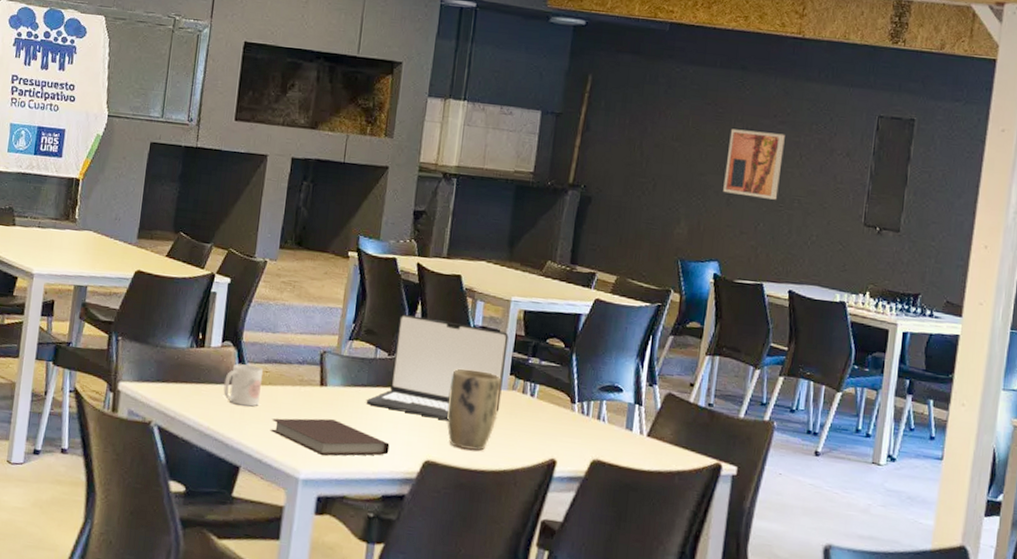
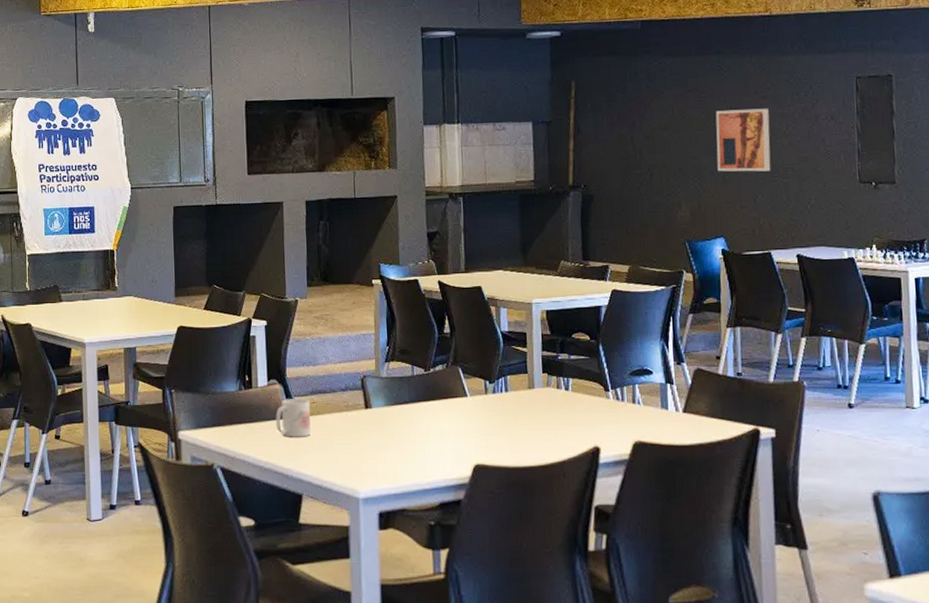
notebook: present [270,418,390,456] -> none [324,439,440,474]
laptop: present [366,314,509,420] -> none [410,330,538,424]
plant pot: present [447,369,501,451] -> none [487,373,537,450]

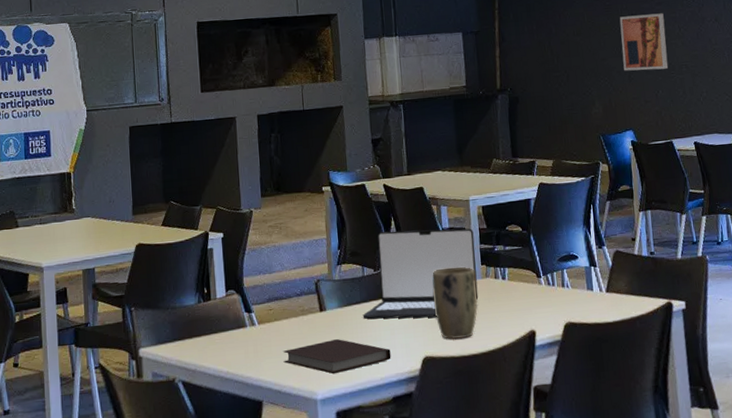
mug: present [275,399,311,437] -> none [234,306,269,346]
notebook: none [324,439,440,474] -> present [282,339,391,374]
laptop: none [410,330,538,424] -> present [362,228,479,319]
plant pot: none [487,373,537,450] -> present [432,267,478,340]

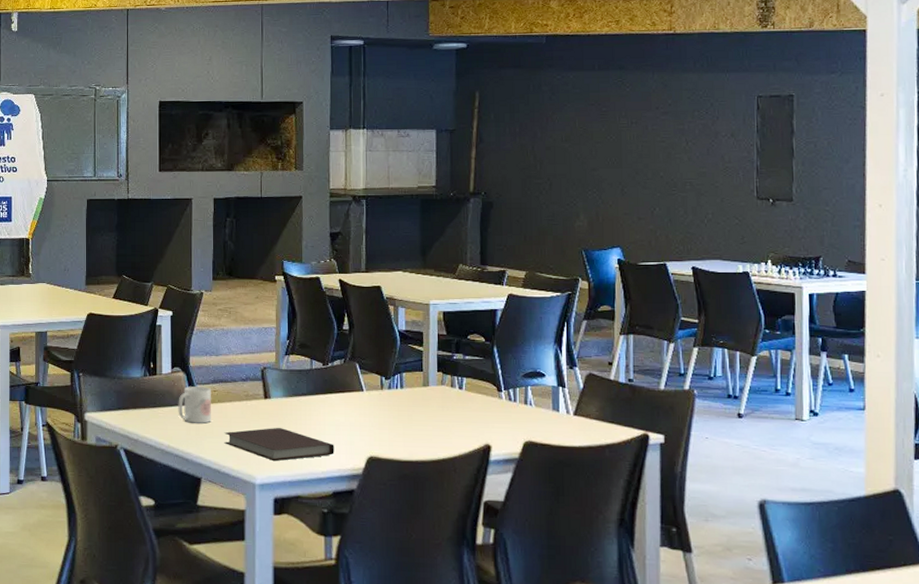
mug: none [234,306,269,346] -> present [178,386,212,423]
laptop: present [362,228,479,319] -> none [308,327,432,418]
plant pot: present [432,267,478,340] -> none [383,370,431,444]
wall art: present [619,13,668,71] -> none [616,124,670,185]

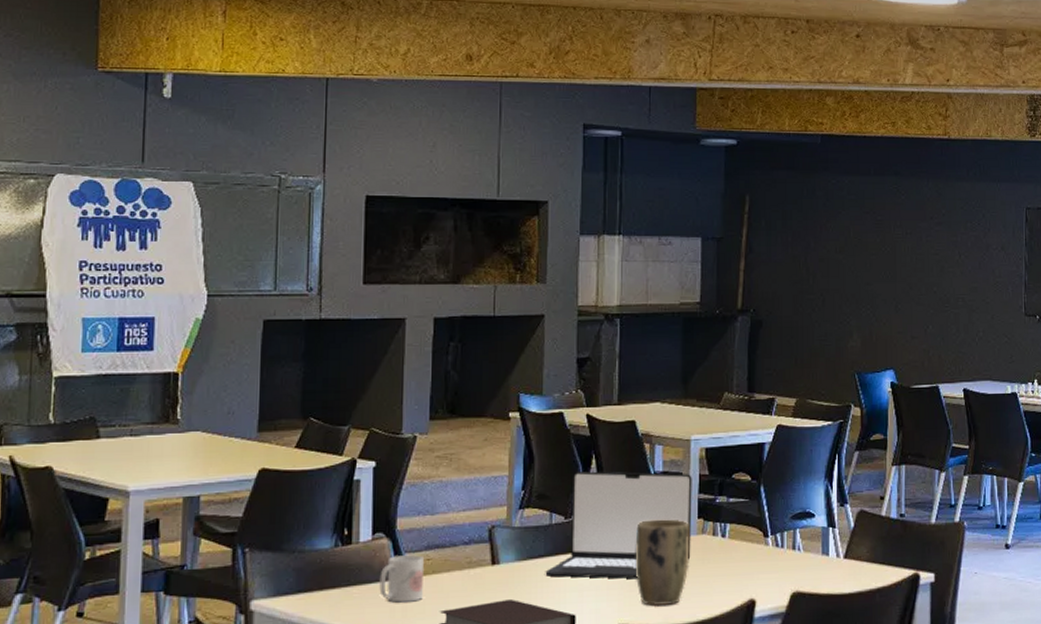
laptop: none [308,327,432,418] -> present [545,471,692,579]
plant pot: none [383,370,431,444] -> present [635,519,689,607]

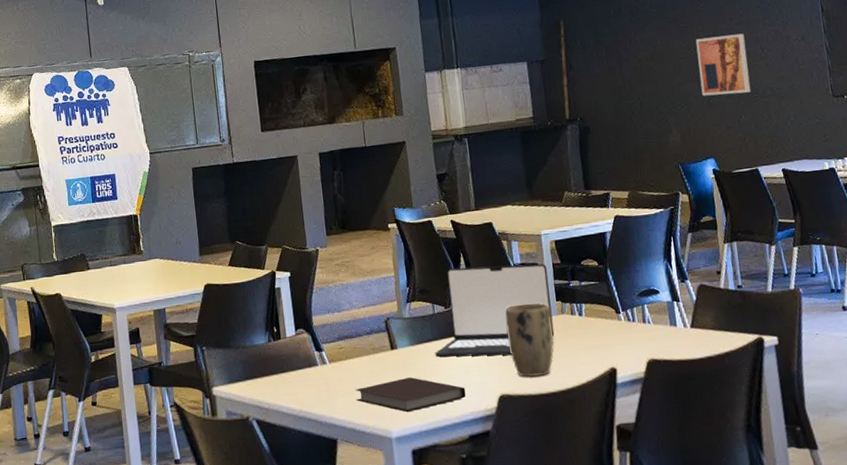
mug: present [379,555,425,603] -> none [305,345,341,384]
wall art: none [890,235,943,301] -> present [695,33,751,96]

